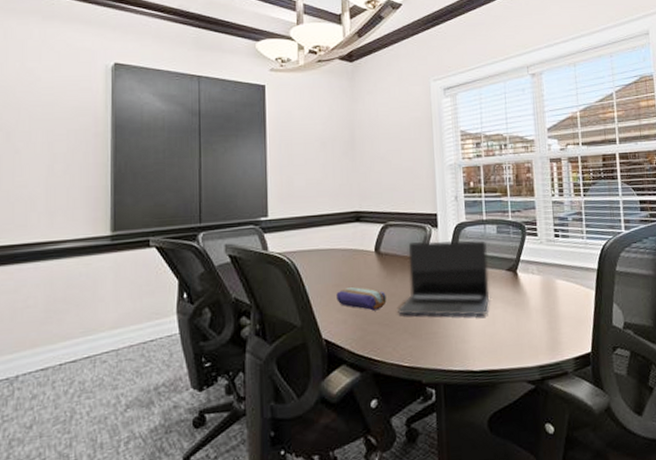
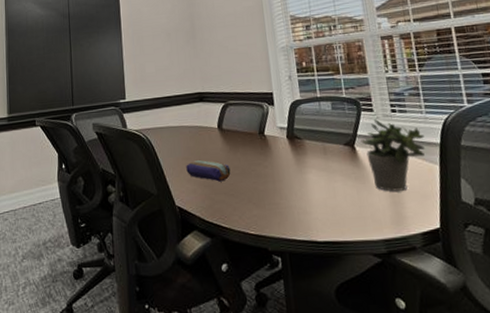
laptop: present [397,240,490,316] -> none [240,116,329,189]
potted plant: none [523,244,583,317] -> present [361,119,425,192]

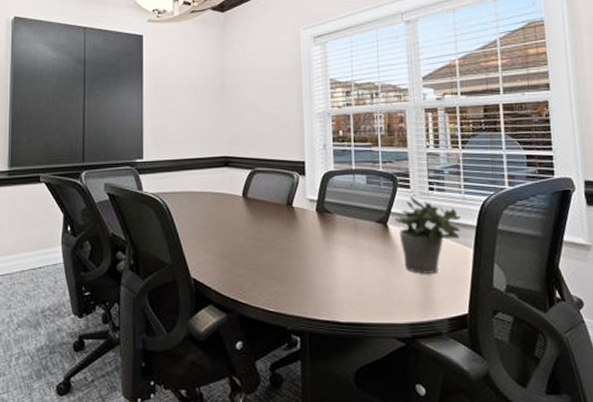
pencil case: present [186,159,231,182] -> none [205,229,253,254]

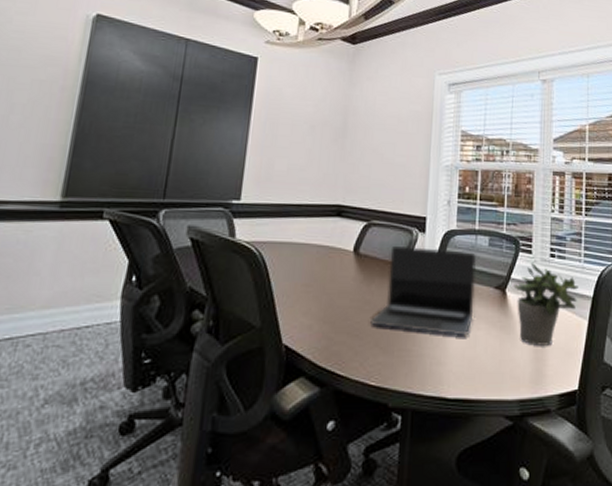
laptop: none [263,188,358,267] -> present [369,245,477,336]

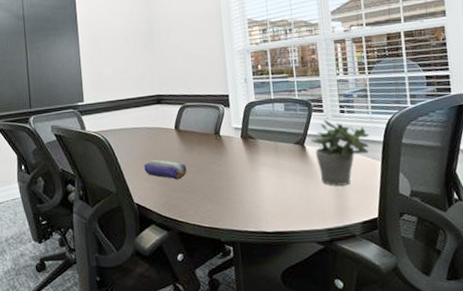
pencil case: none [304,288,360,318] -> present [144,159,187,180]
laptop: present [369,245,477,336] -> none [196,117,280,184]

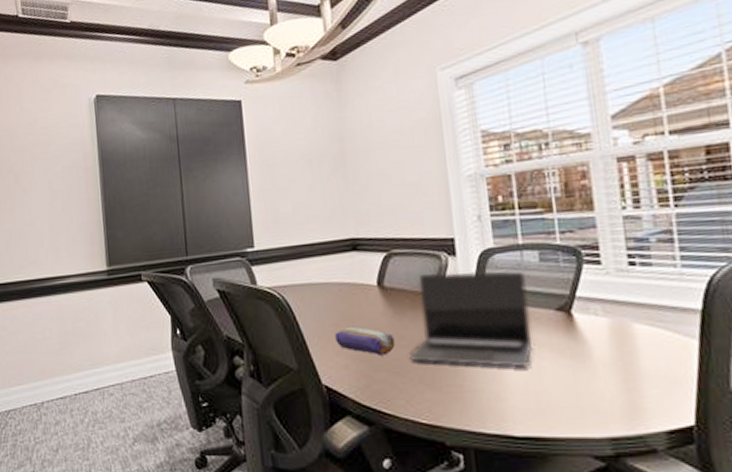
laptop: none [196,117,280,184] -> present [408,270,533,368]
potted plant: present [310,120,369,186] -> none [581,275,678,374]

